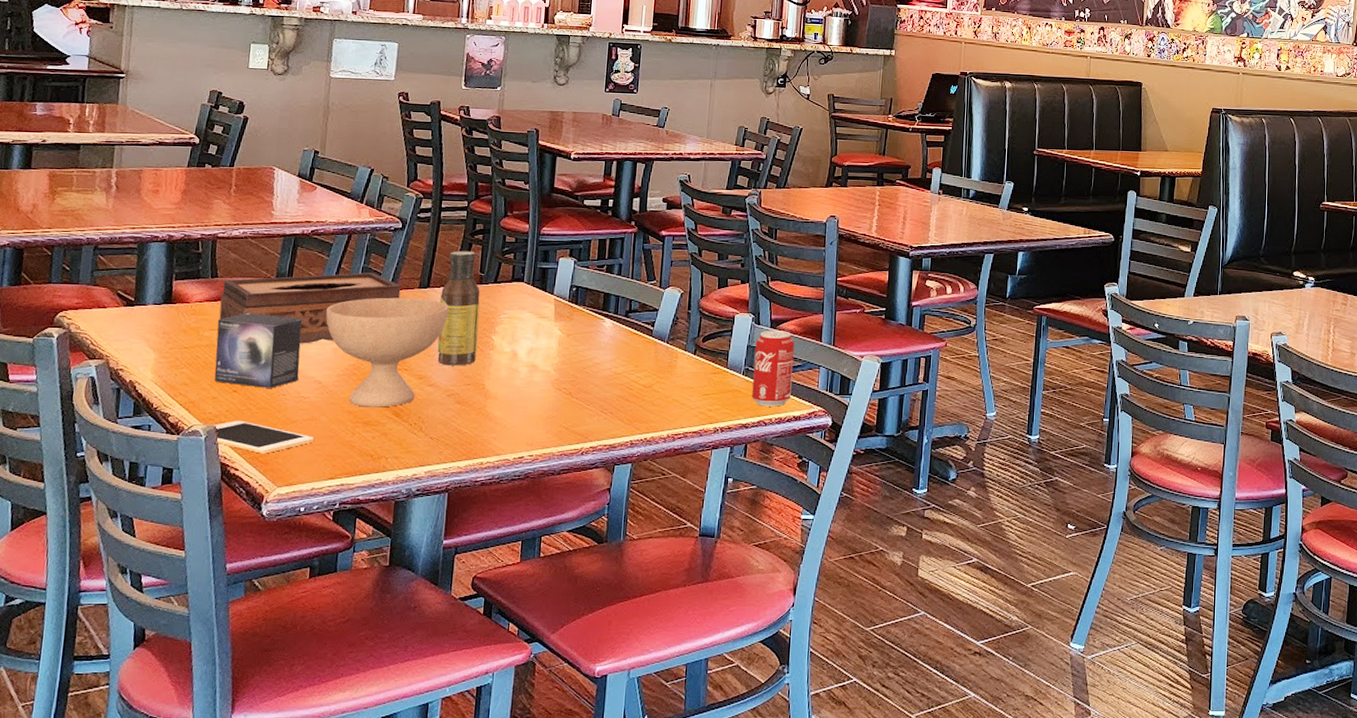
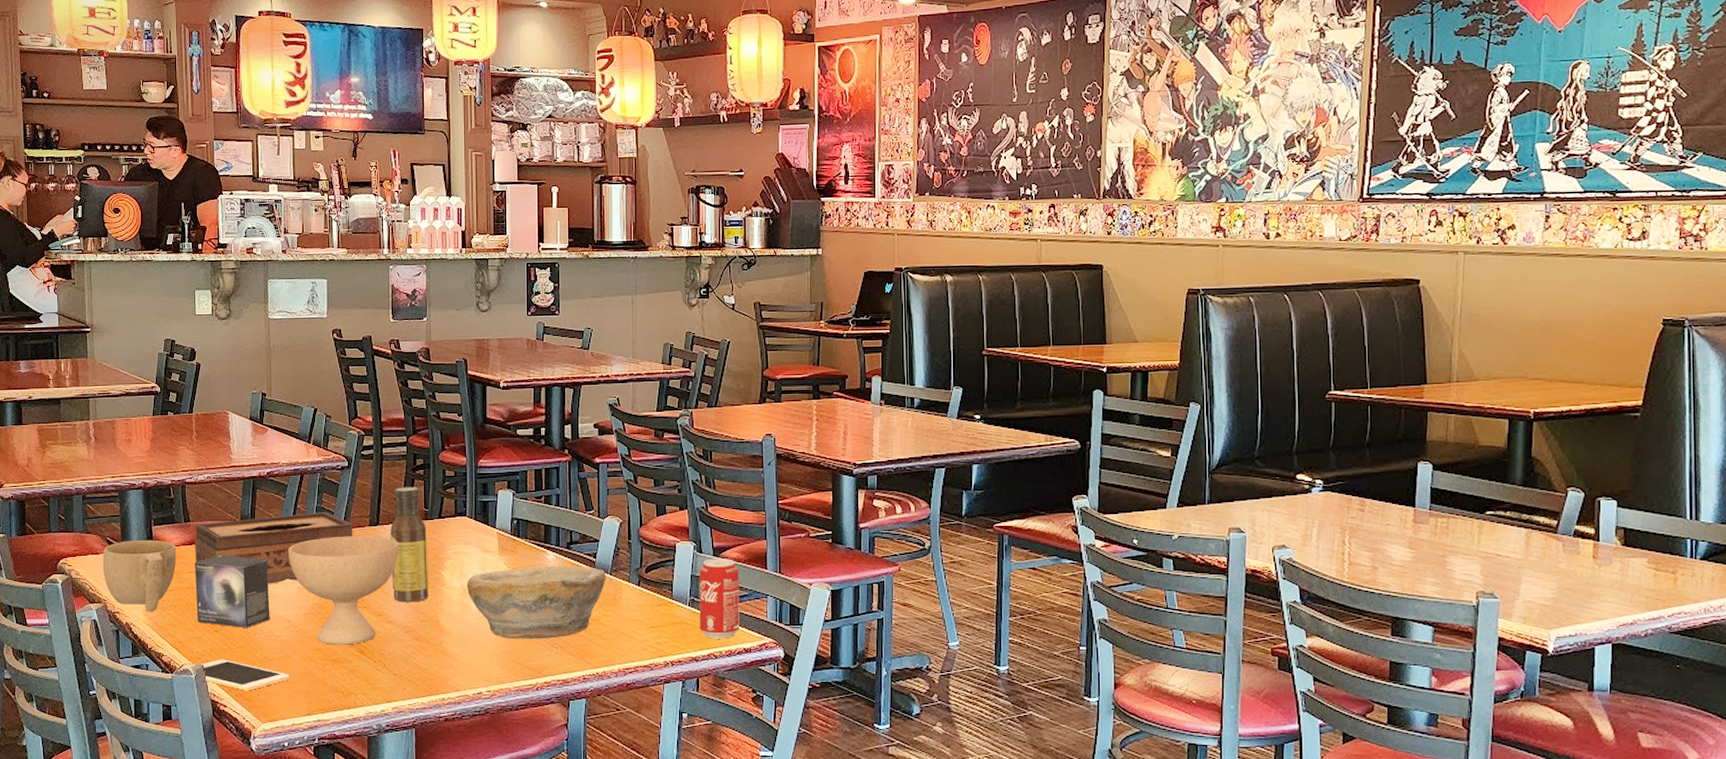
cup: none [109,294,199,370] -> present [102,540,177,612]
bowl: none [517,333,663,405] -> present [466,566,606,640]

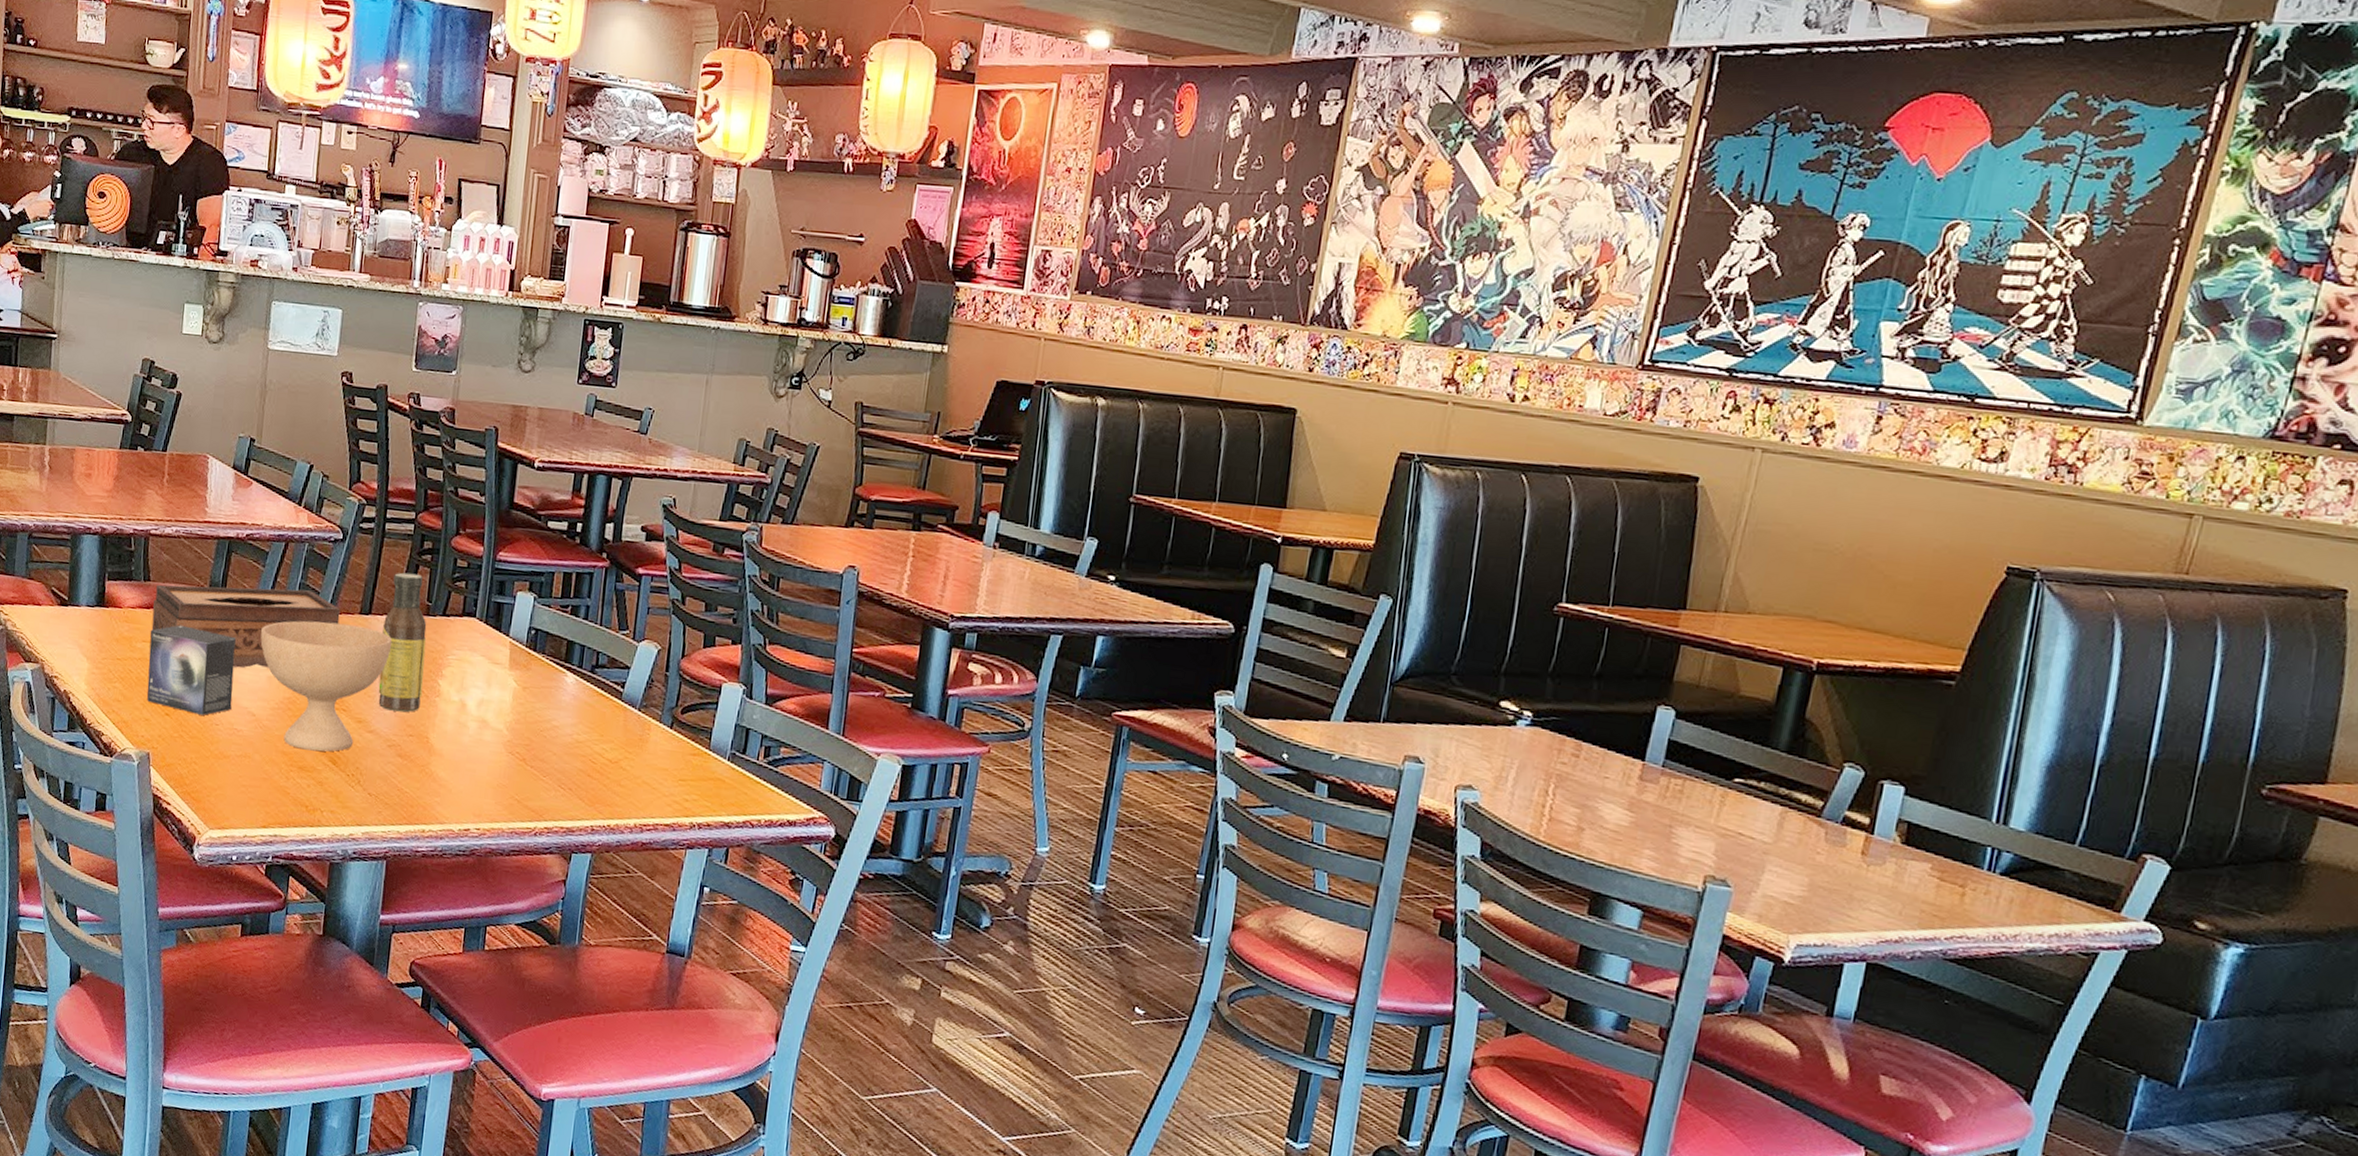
cup: present [102,540,177,612] -> none [43,594,131,682]
cell phone: present [178,659,289,691] -> none [119,747,247,790]
bowl: present [466,566,606,640] -> none [466,687,634,778]
beverage can: present [699,559,740,639] -> none [737,707,794,806]

